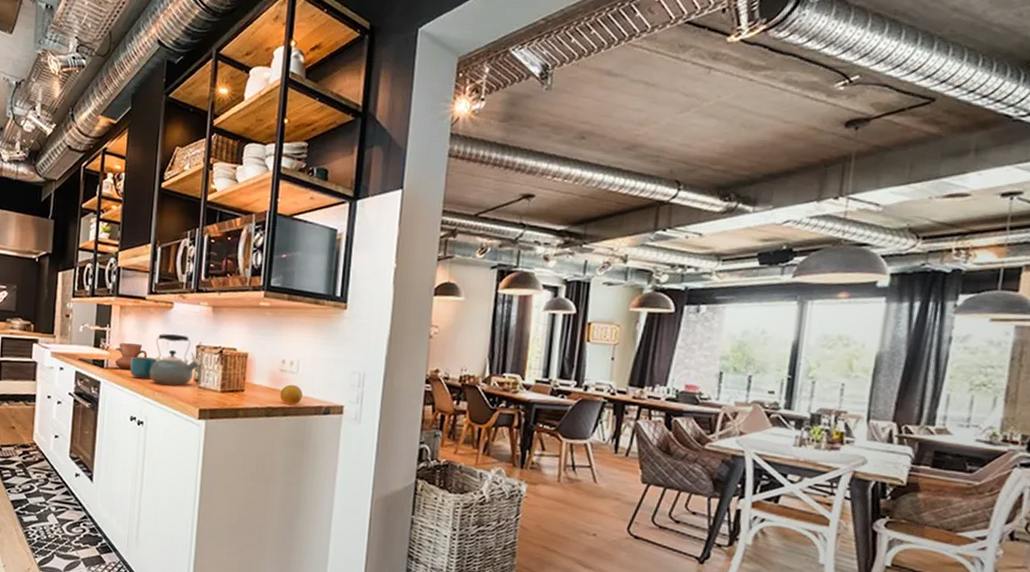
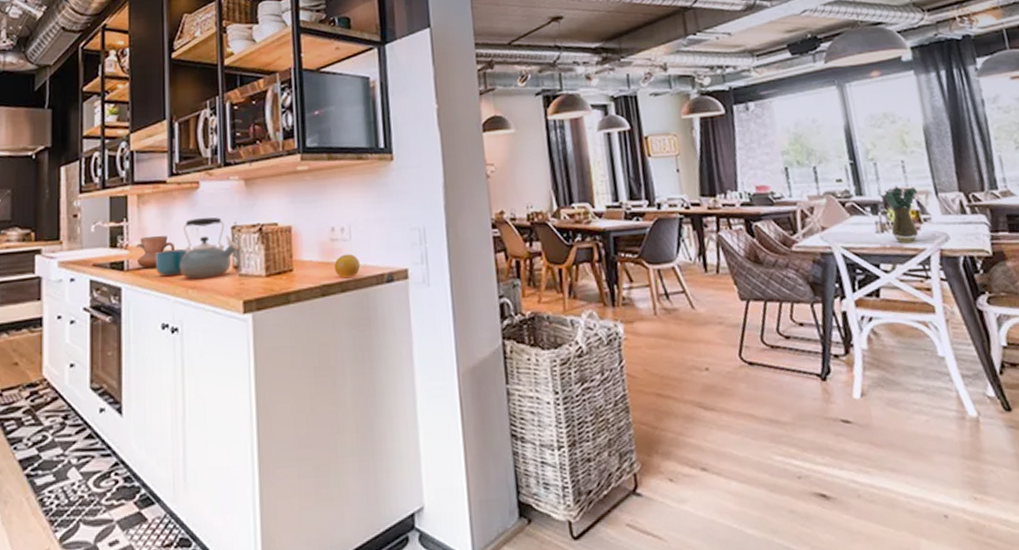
vase: none [809,405,849,461] -> present [884,185,919,244]

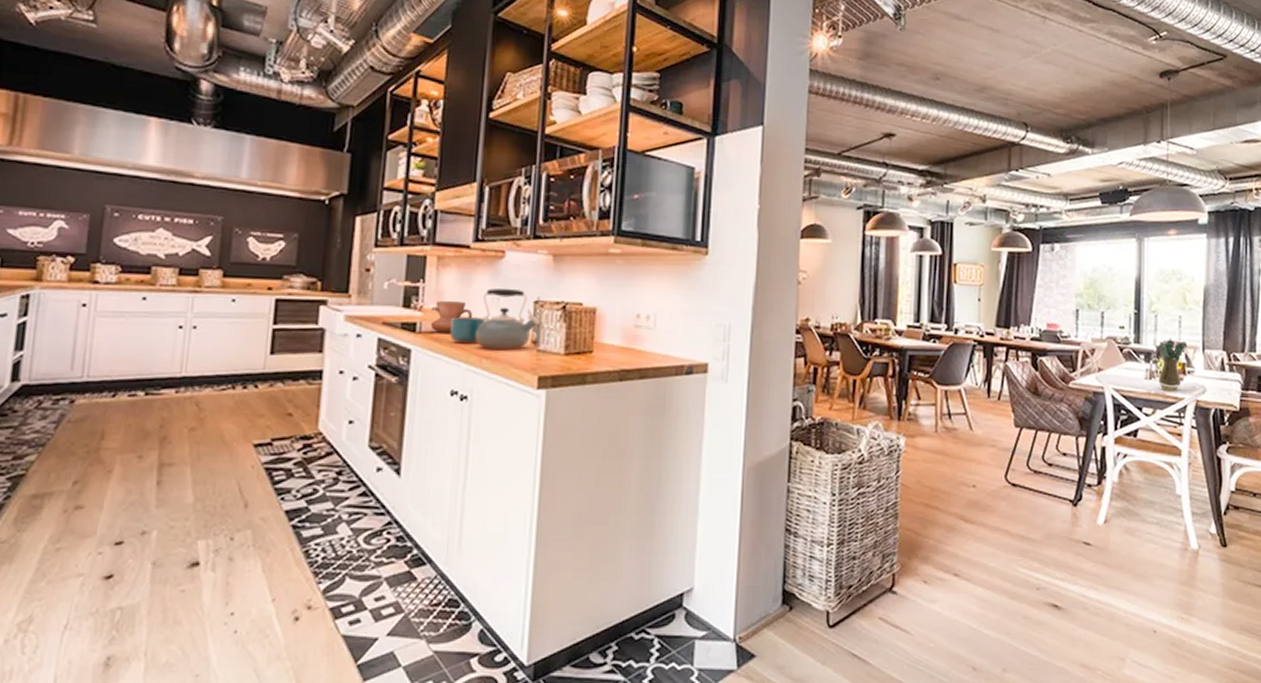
fruit: present [334,254,360,279] -> none [635,342,661,366]

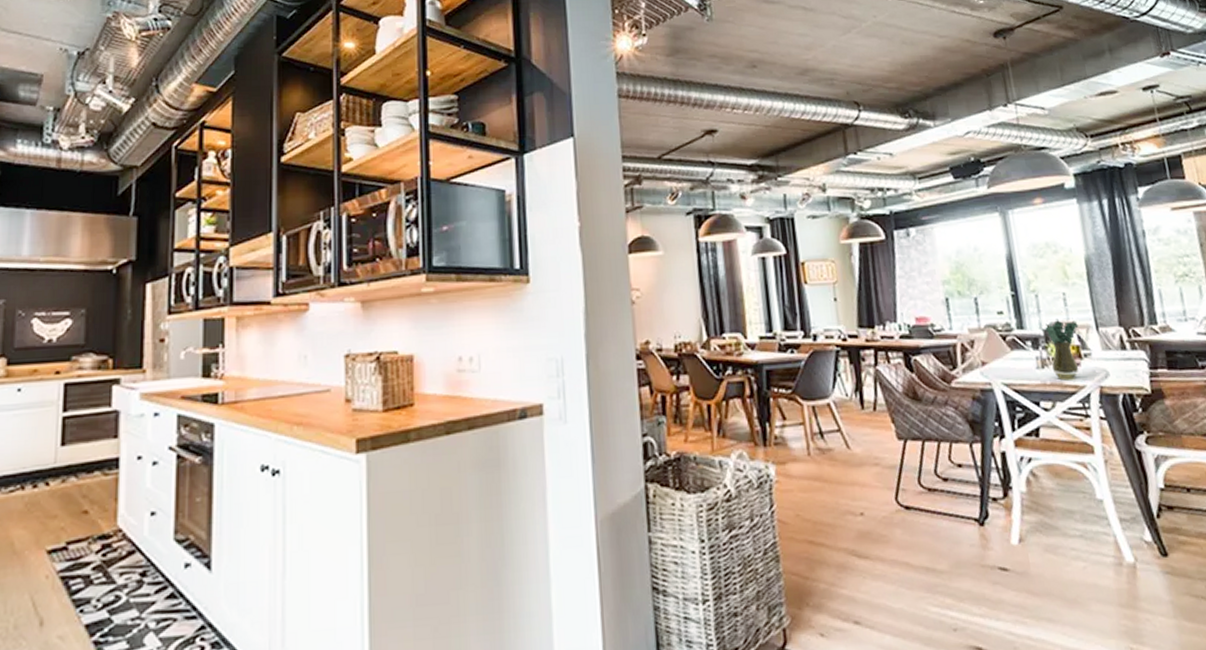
ceramic jug: present [430,300,472,333] -> none [233,363,278,402]
cup: present [450,317,486,344] -> none [256,380,293,411]
kettle: present [475,288,540,351] -> none [283,343,353,415]

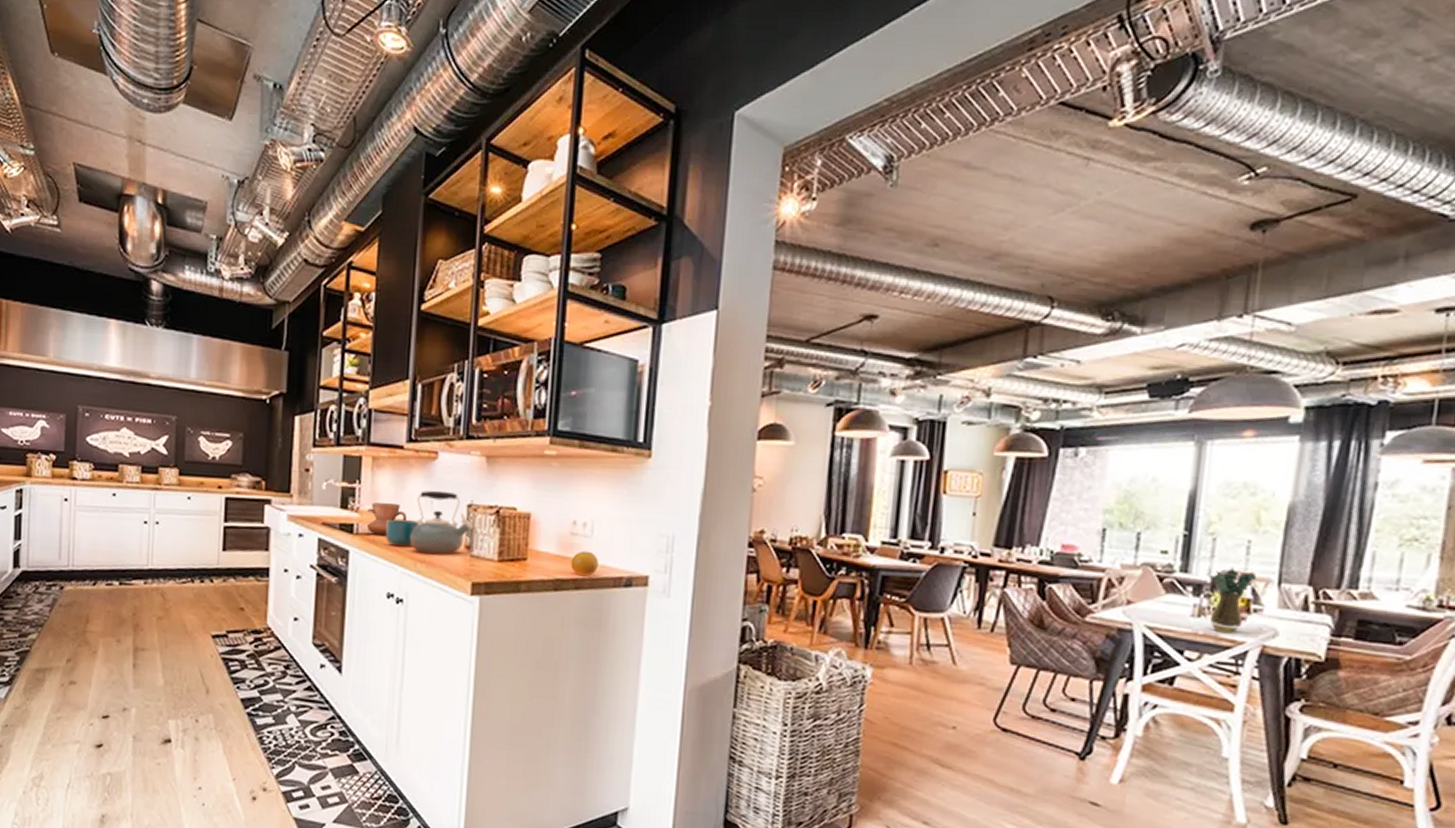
ceramic jug: none [233,363,278,402] -> present [366,502,406,536]
cup: none [256,380,293,411] -> present [386,519,420,547]
kettle: none [283,343,353,415] -> present [409,490,473,555]
fruit: none [461,386,490,415] -> present [571,550,598,577]

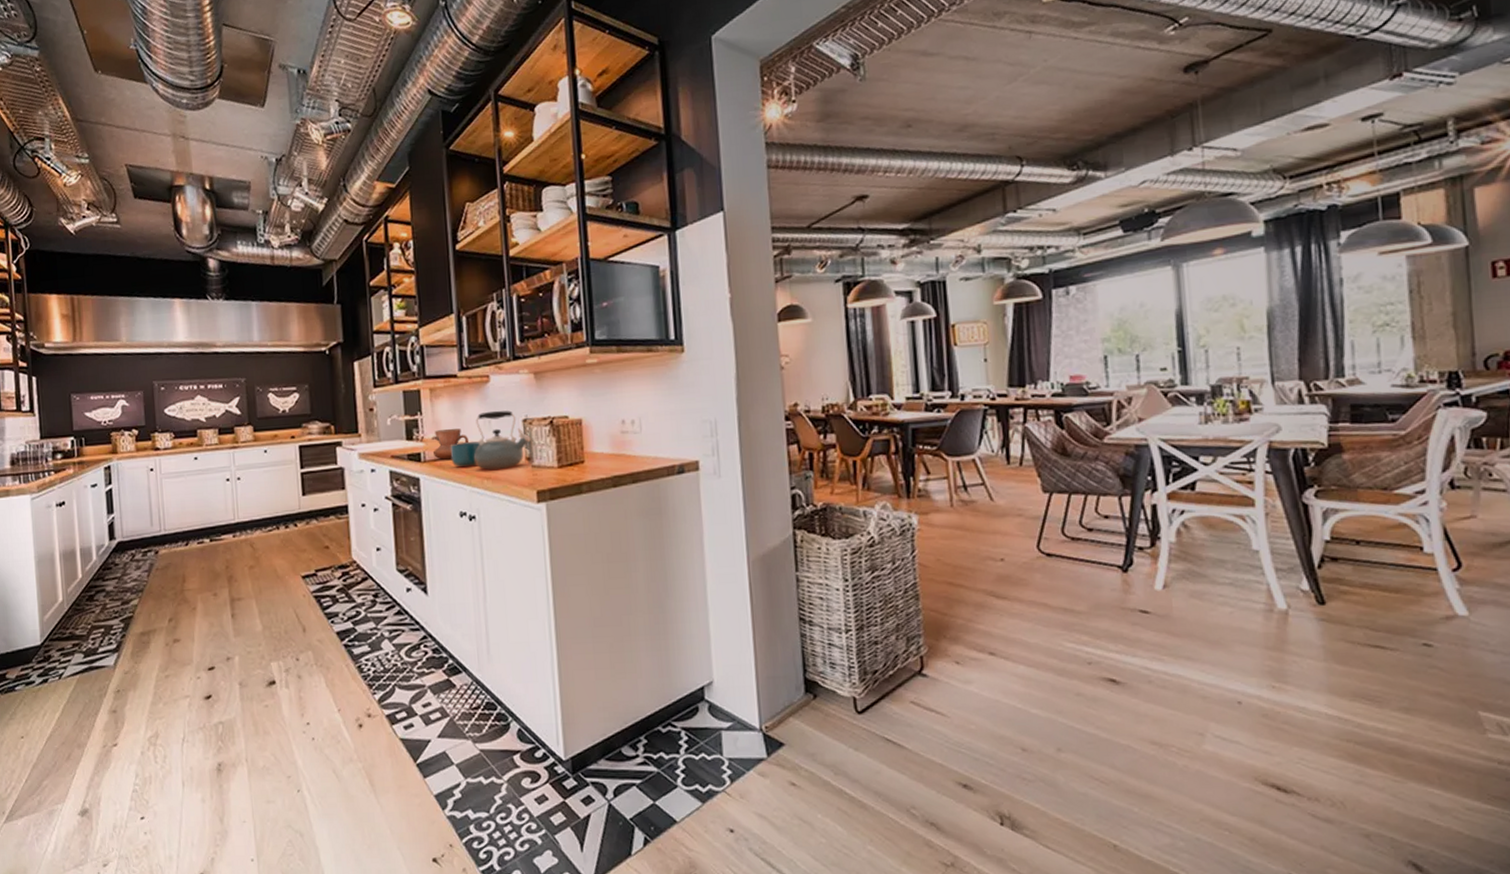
fruit: present [571,550,598,577] -> none [625,446,651,470]
vase: present [1209,567,1257,634] -> none [1213,374,1252,436]

